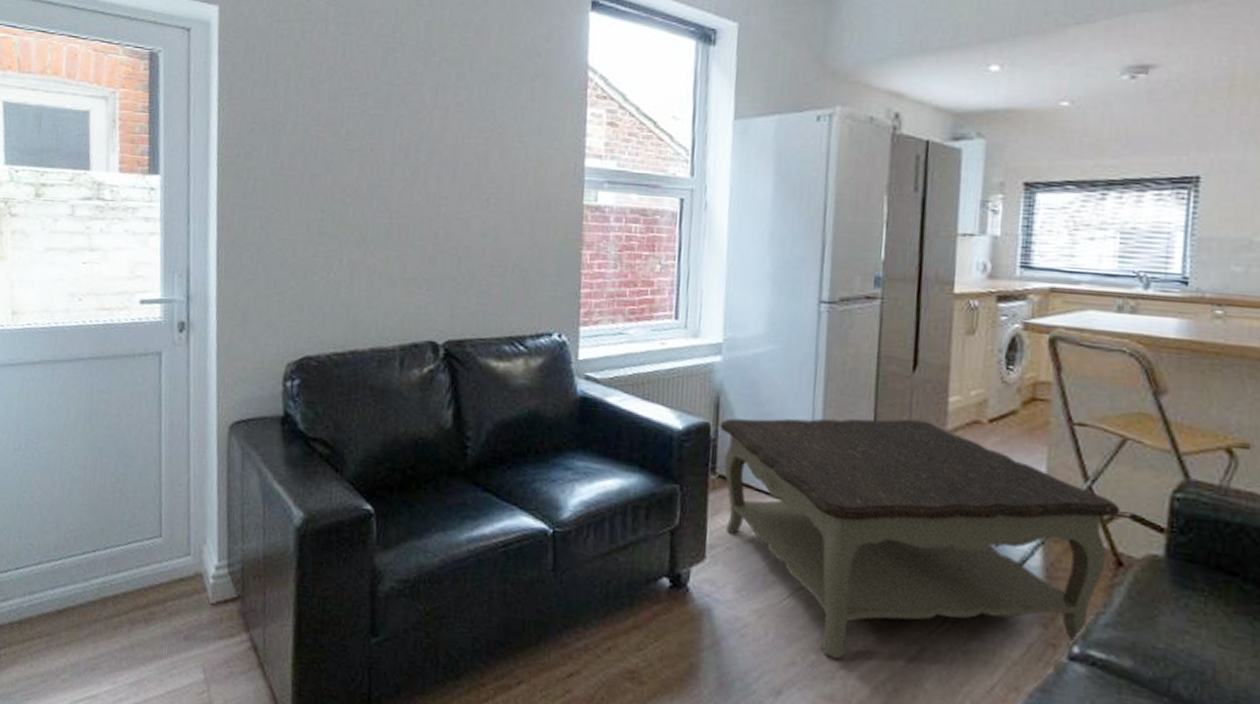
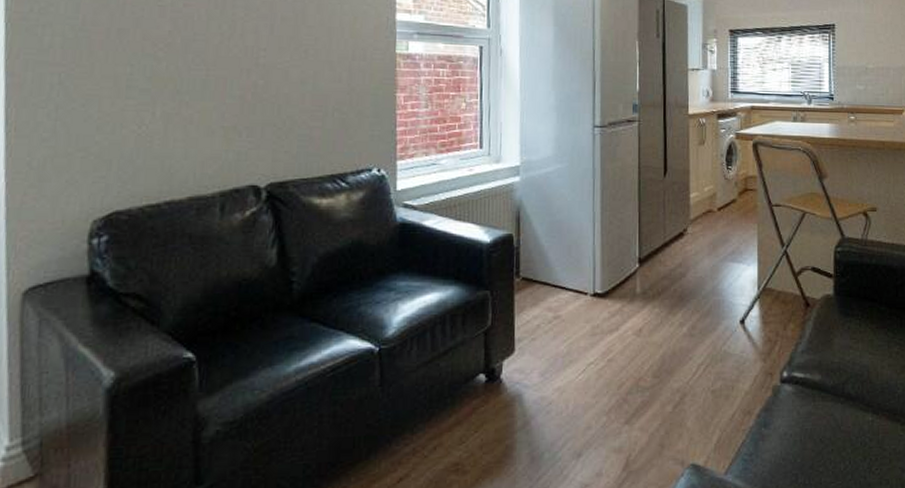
coffee table: present [719,418,1120,659] -> none [520,214,805,417]

